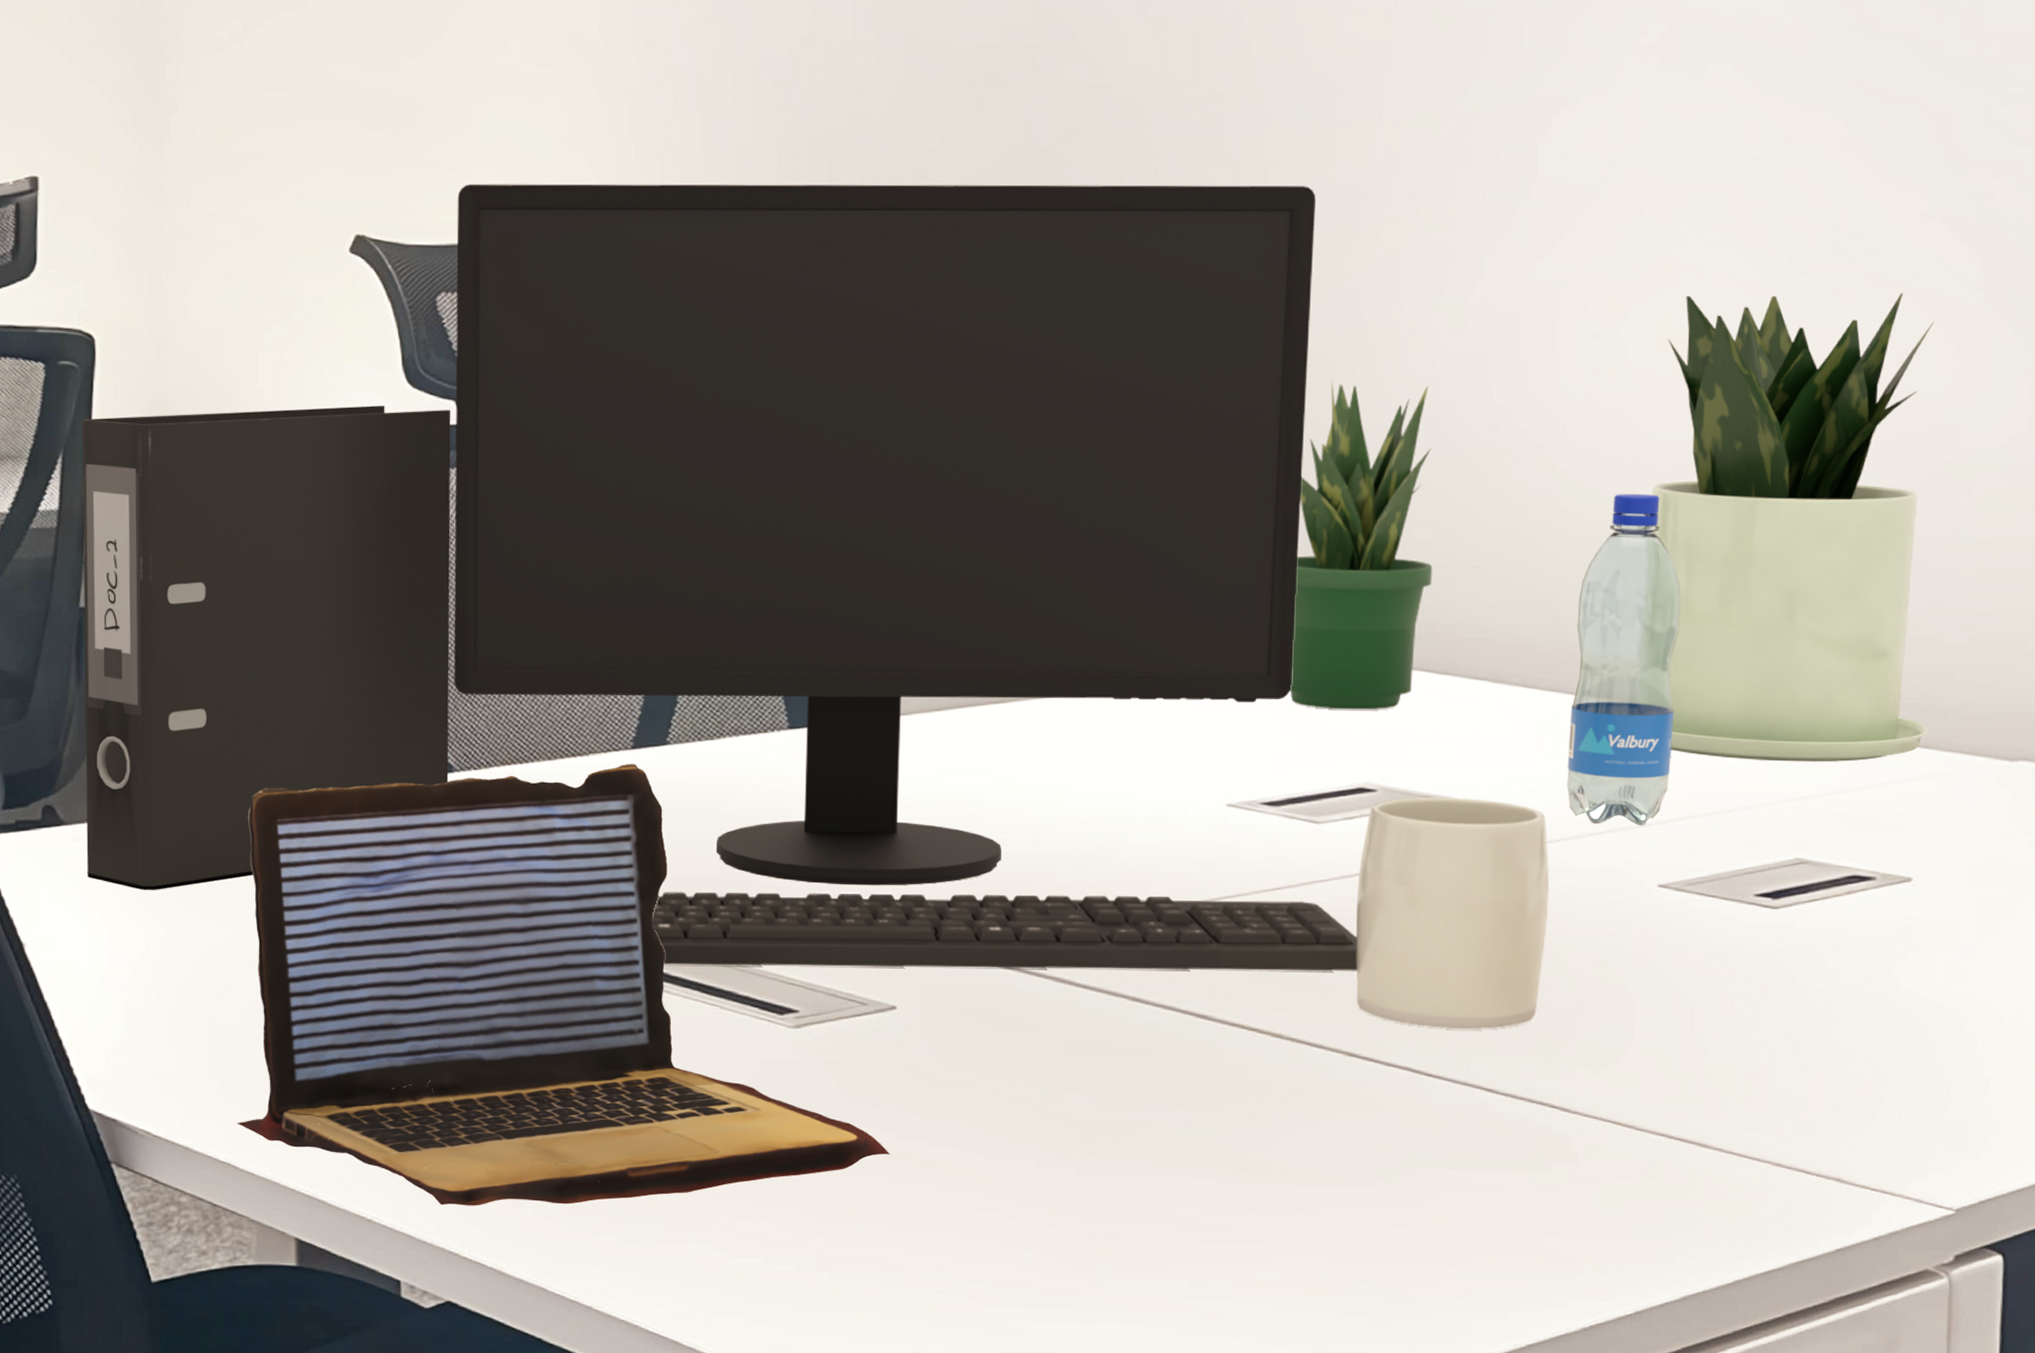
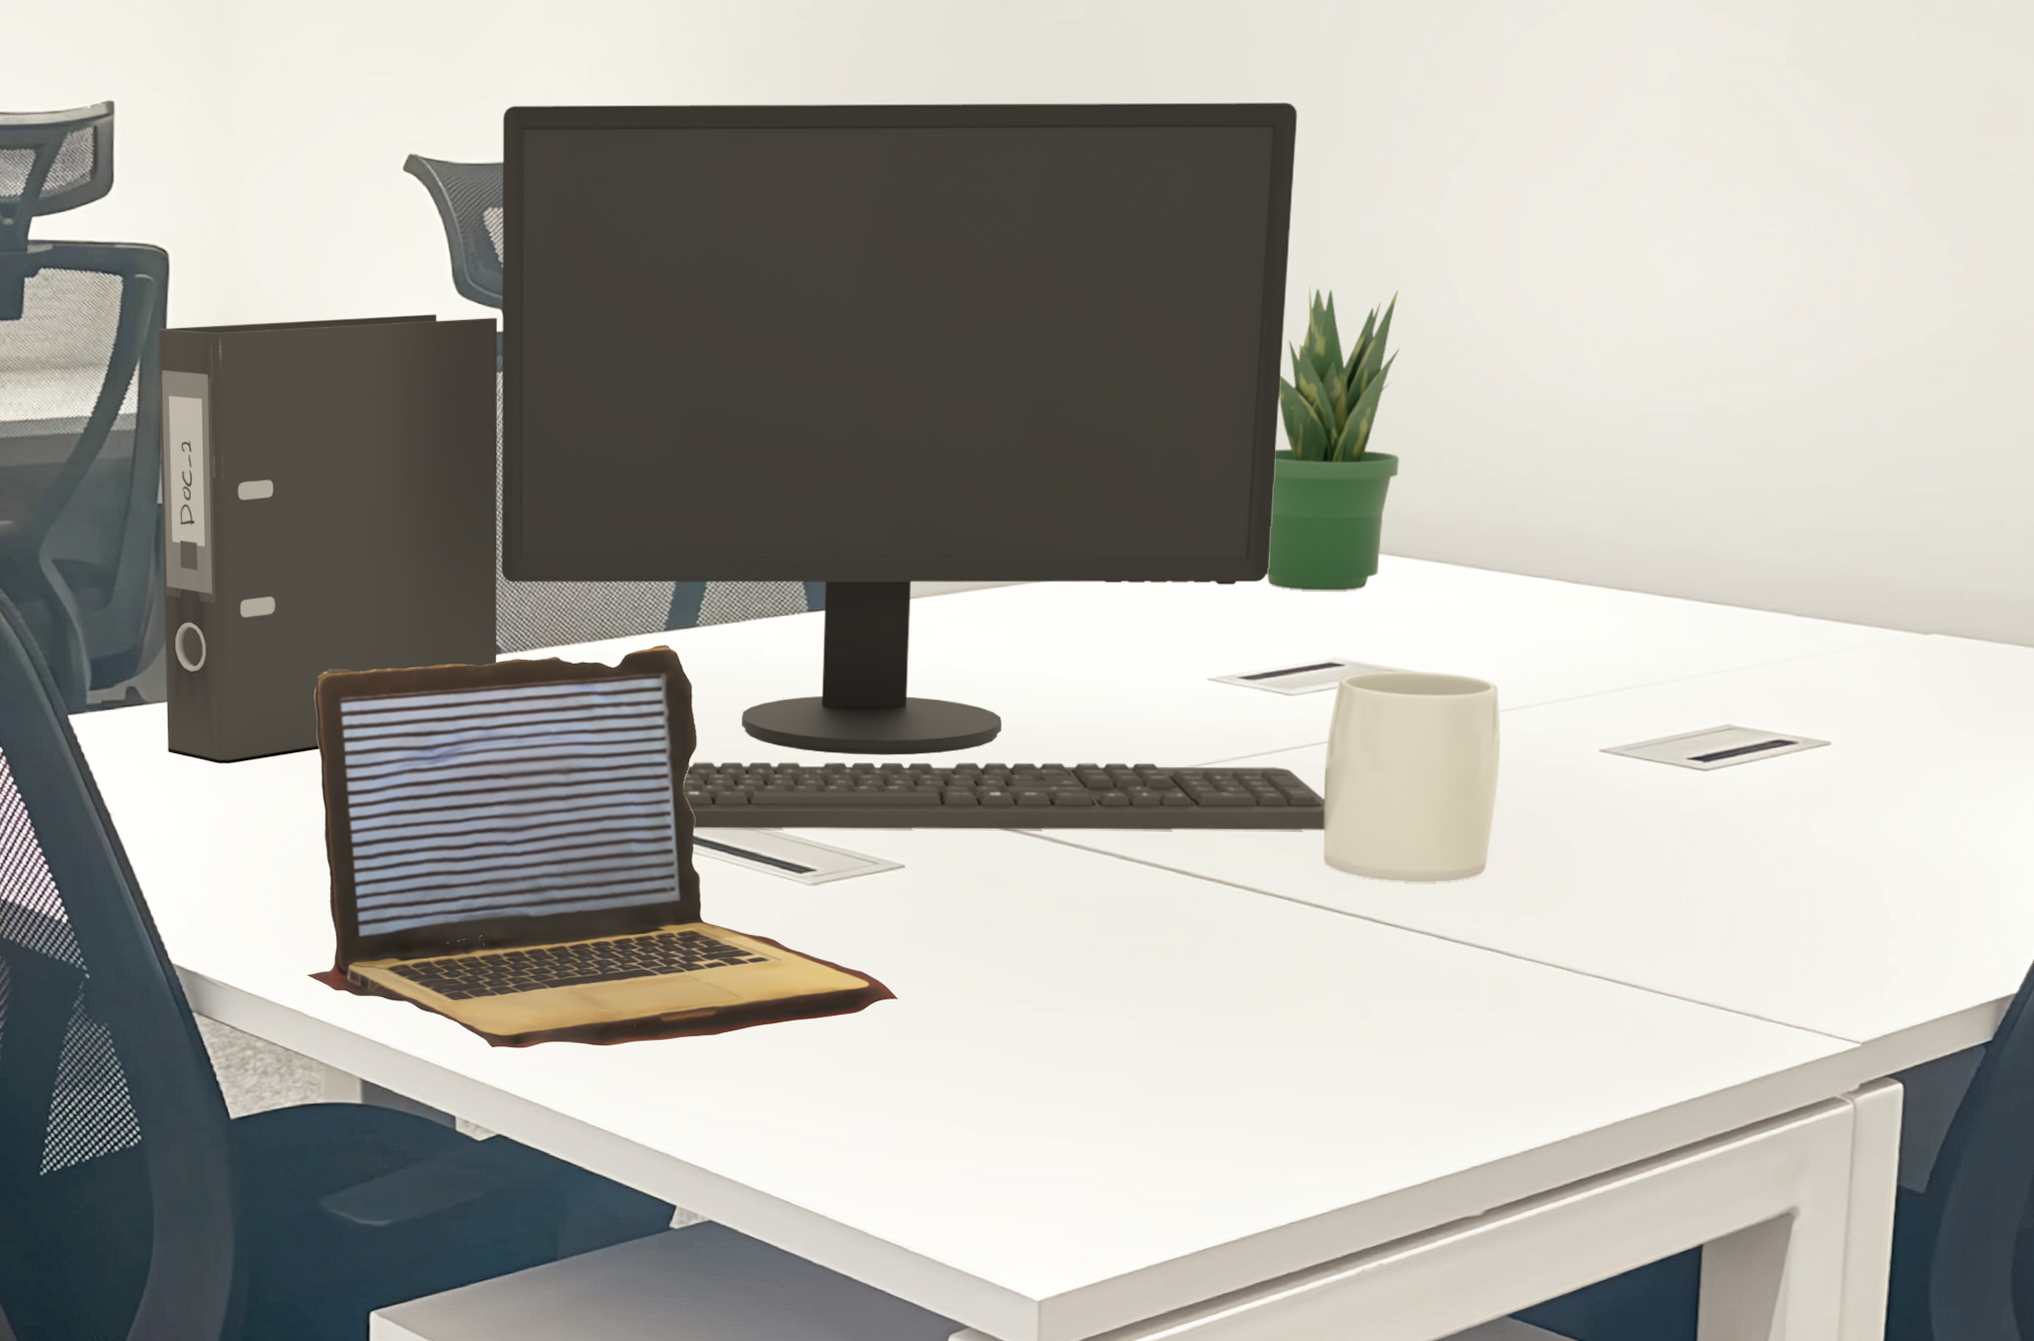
bottle: present [1567,493,1682,826] -> none [1518,389,1627,696]
planter: present [1652,292,1934,762] -> none [1602,199,1866,637]

